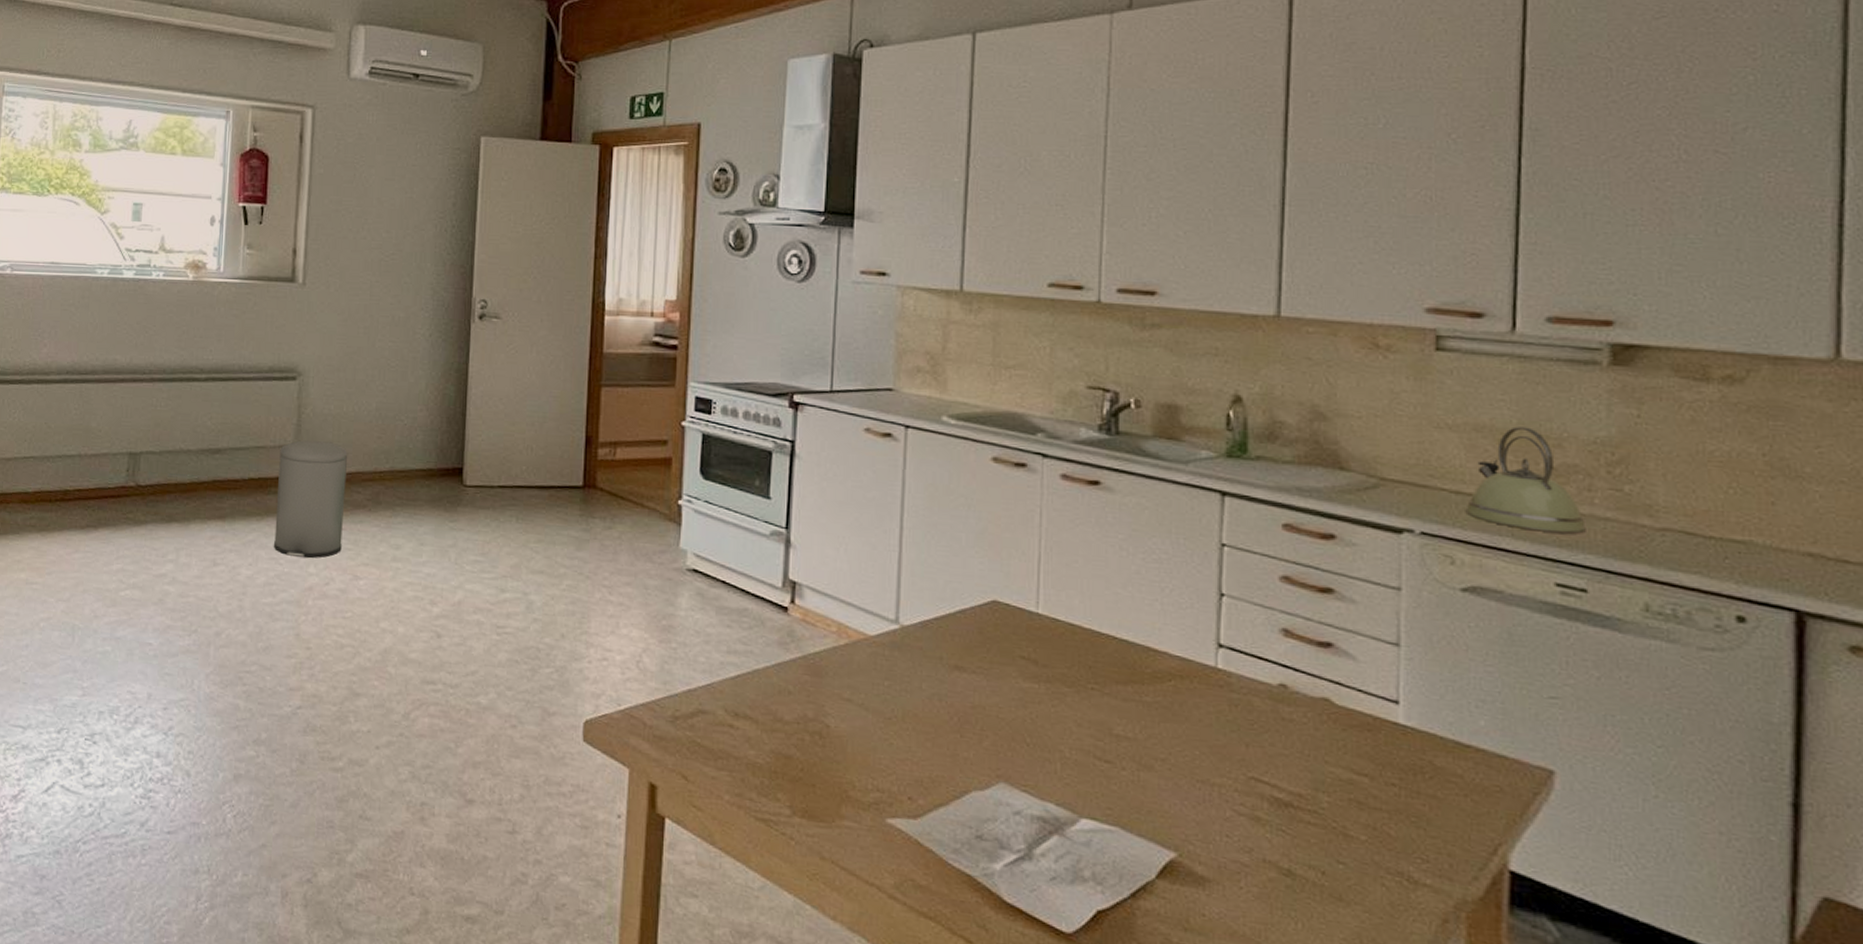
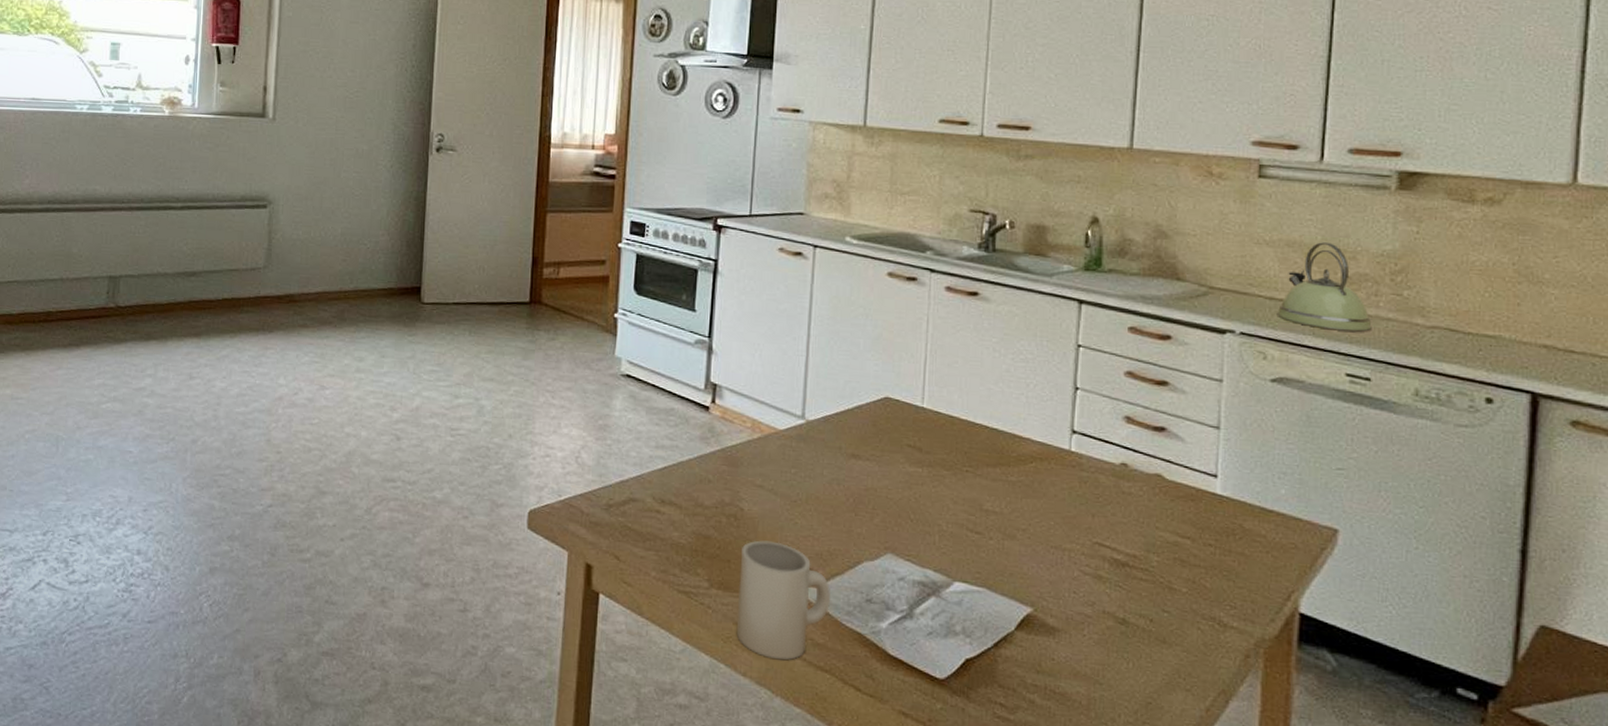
pedal bin: present [274,440,348,558] -> none [246,263,316,371]
mug: none [824,762,935,904] -> present [736,540,831,660]

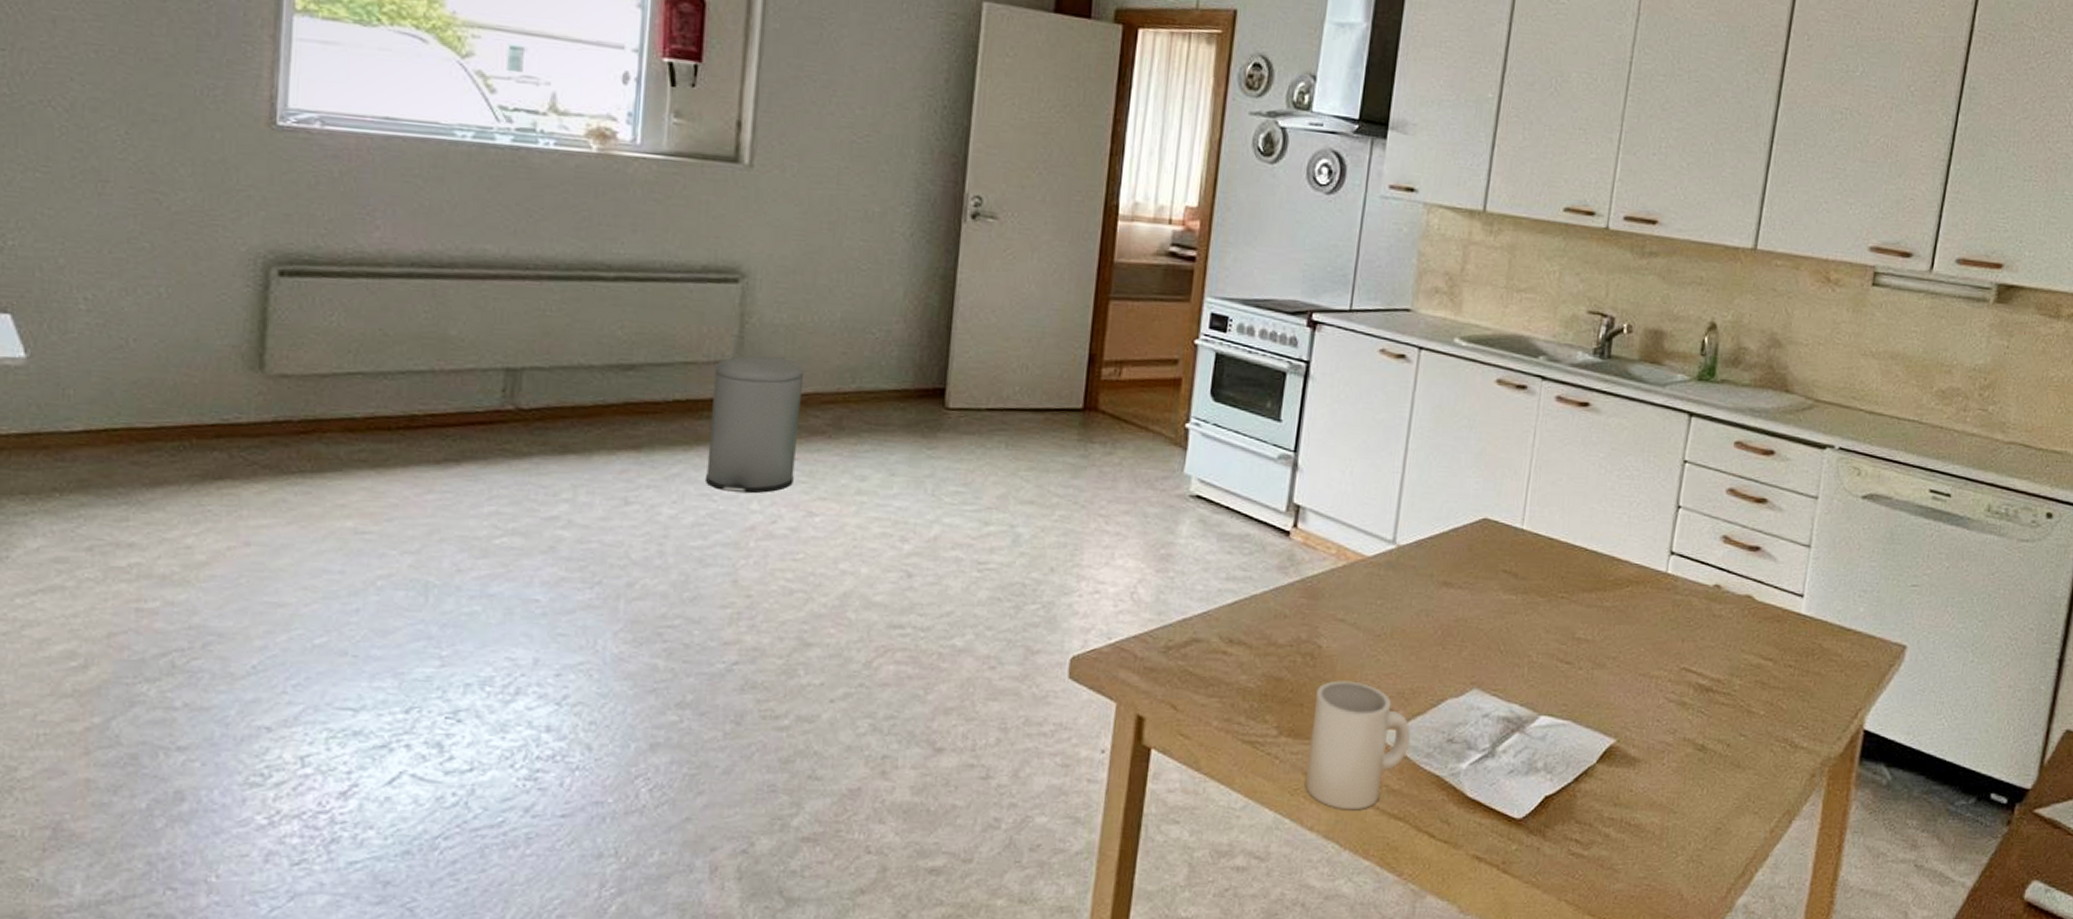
pedal bin: none [246,263,316,371] -> present [706,355,805,493]
kettle: present [1277,242,1372,332] -> none [1874,355,1958,448]

